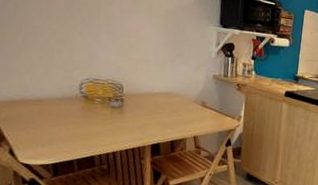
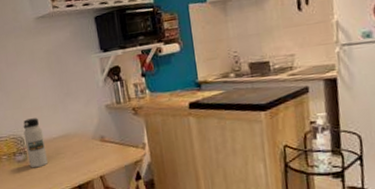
water bottle: none [124,68,146,117] -> present [23,118,48,168]

